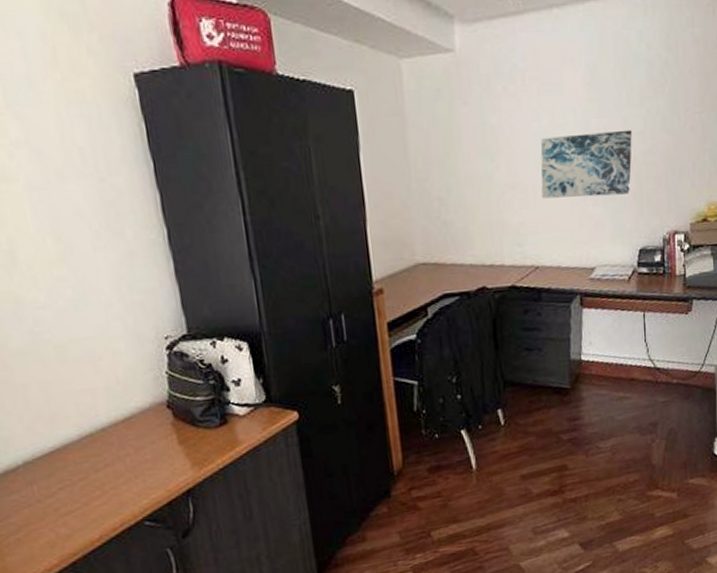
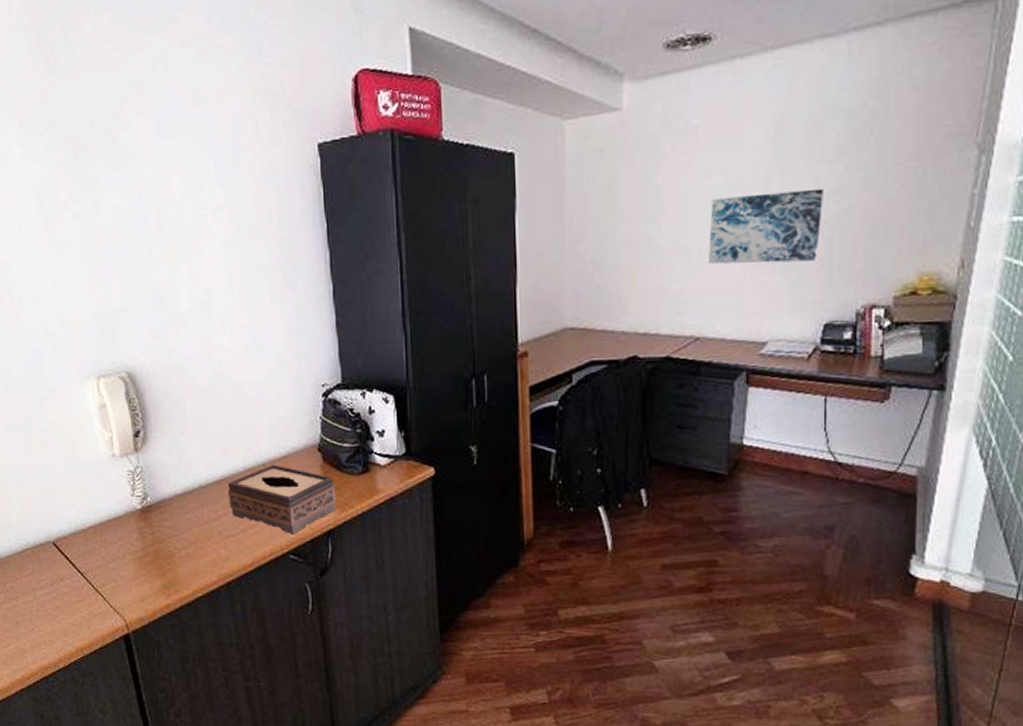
tissue box: none [60,427,194,500] -> present [228,464,337,535]

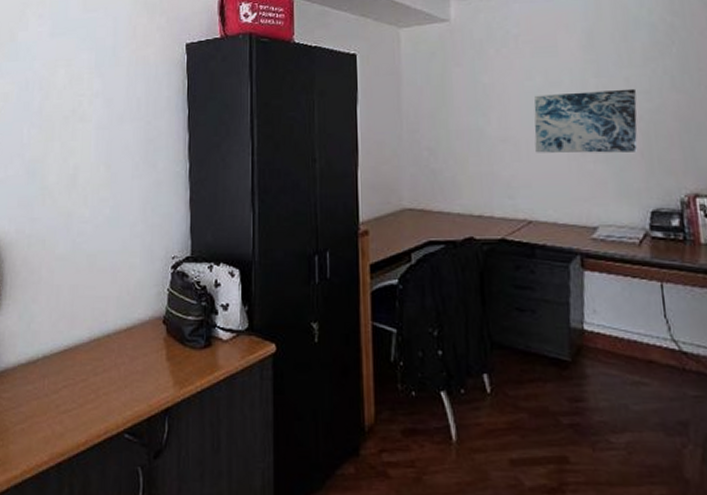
tissue box: present [228,464,337,535] -> none [70,335,177,412]

